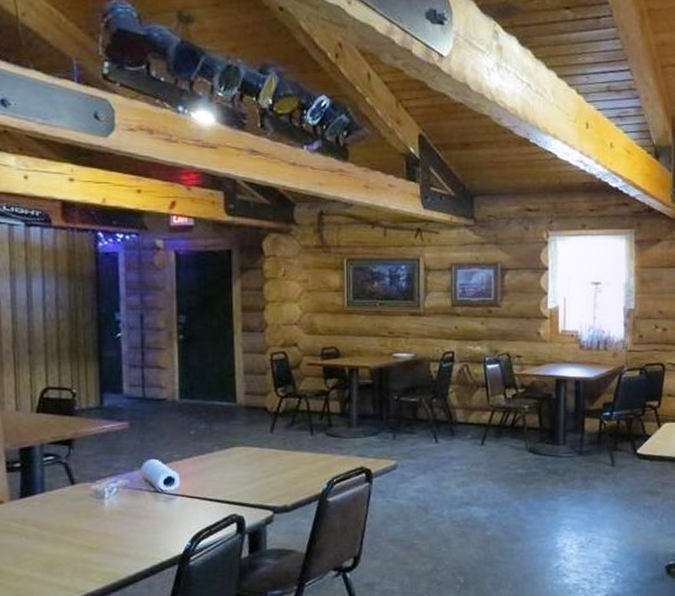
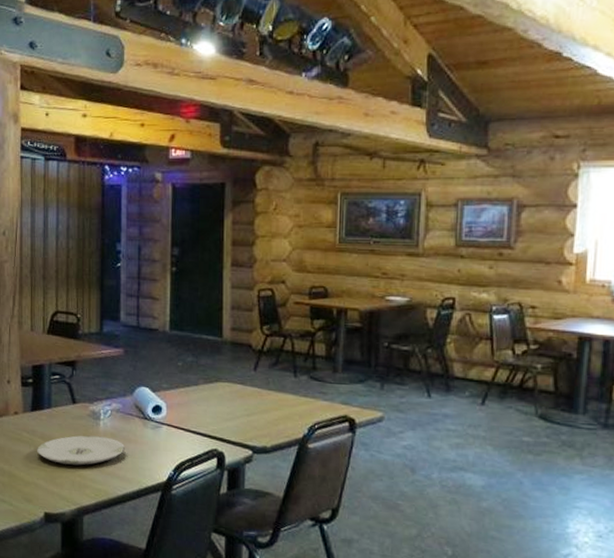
plate: none [29,516,135,551] -> present [37,435,125,466]

